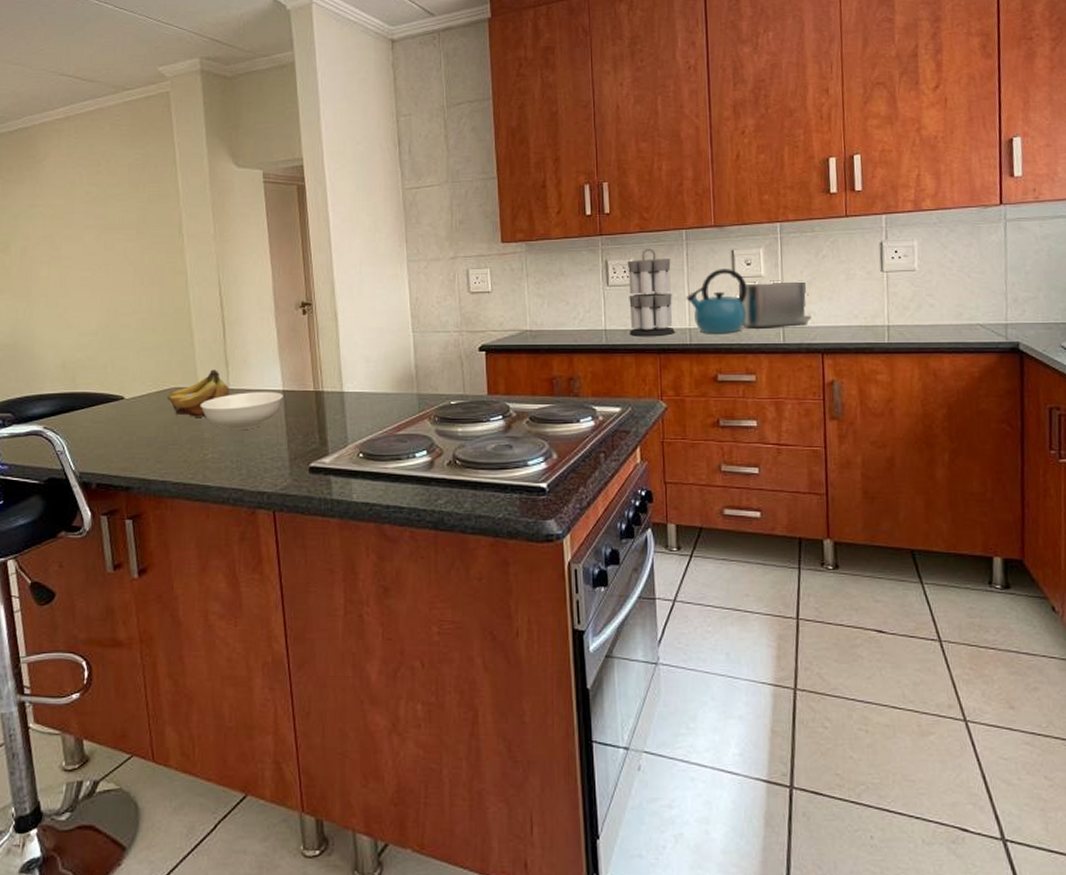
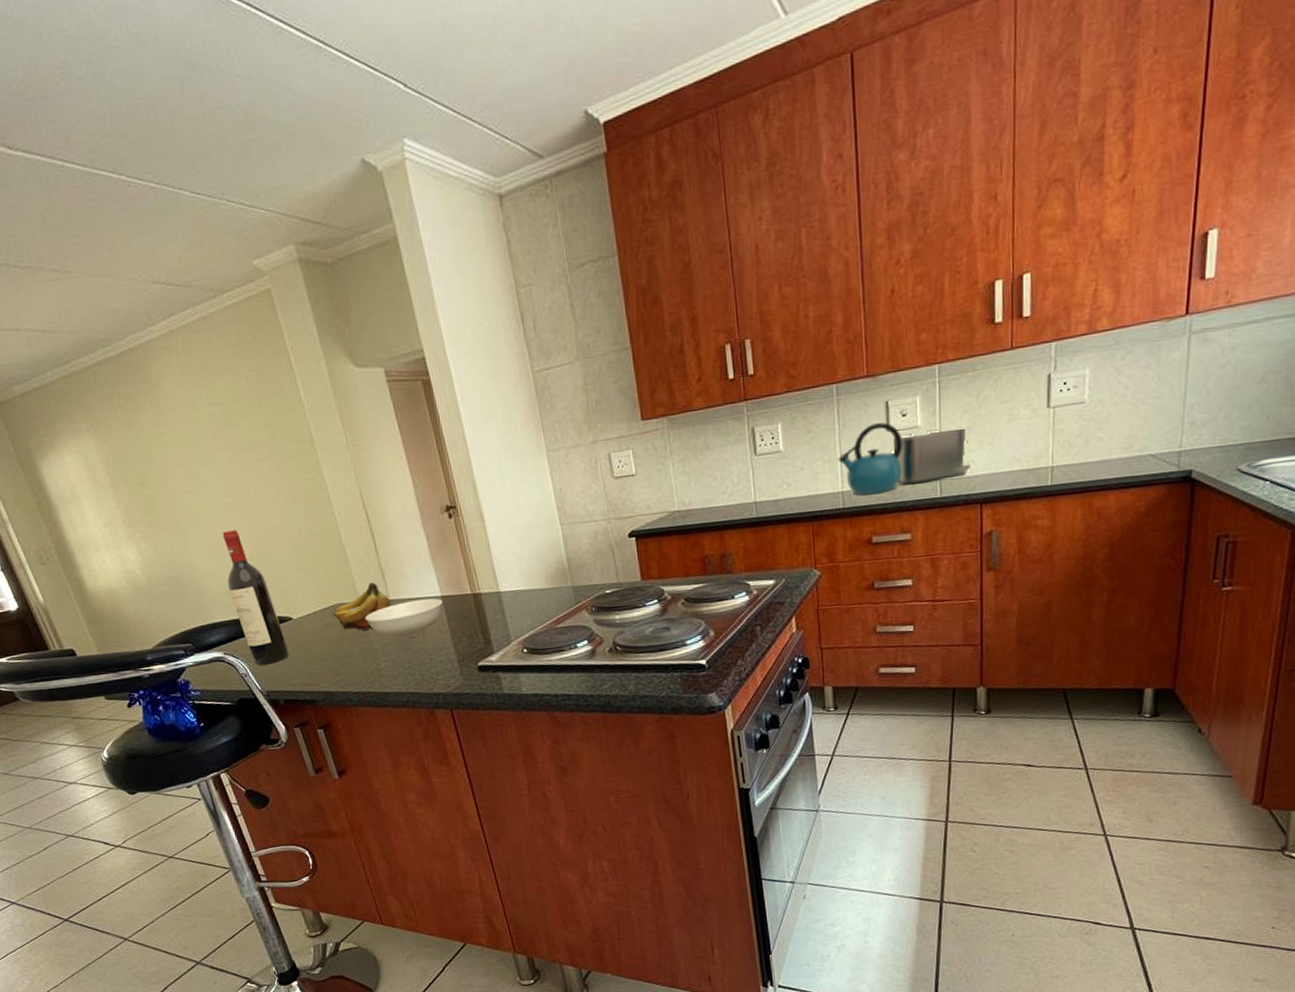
wine bottle: none [64,304,113,444] -> present [222,530,289,665]
spice rack: present [628,248,675,337] -> none [776,409,827,506]

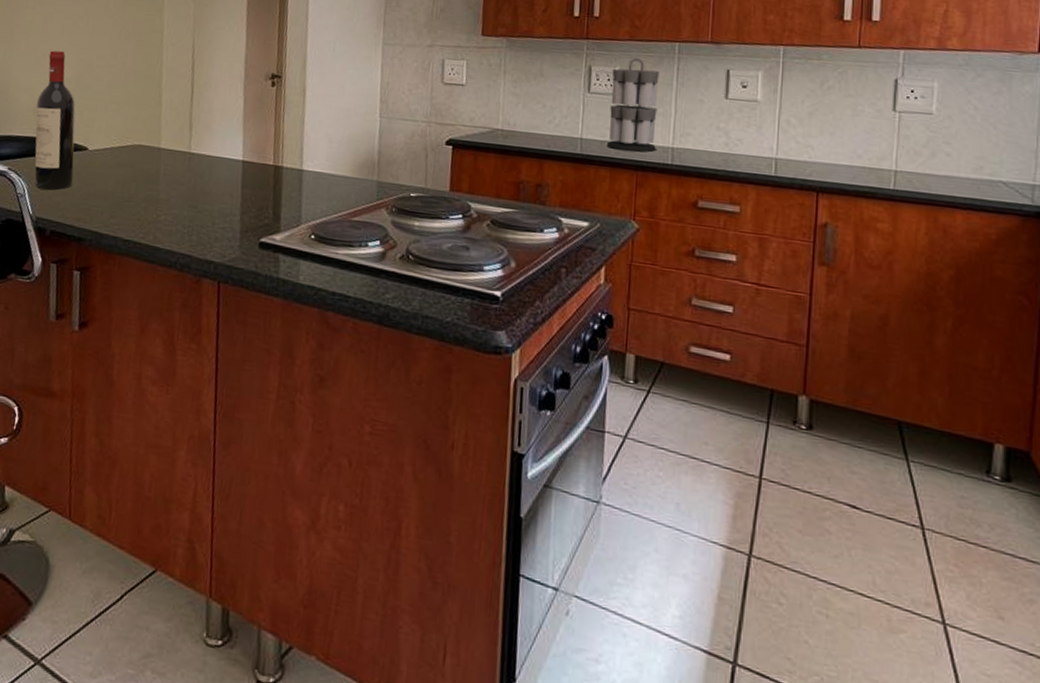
fruit: present [332,582,391,630] -> none [128,131,191,178]
bowl: present [364,598,443,639] -> none [159,158,242,196]
spice rack: none [776,409,827,506] -> present [607,58,660,153]
kettle: present [838,422,903,496] -> none [671,88,741,159]
toaster: present [891,426,970,486] -> none [728,105,809,161]

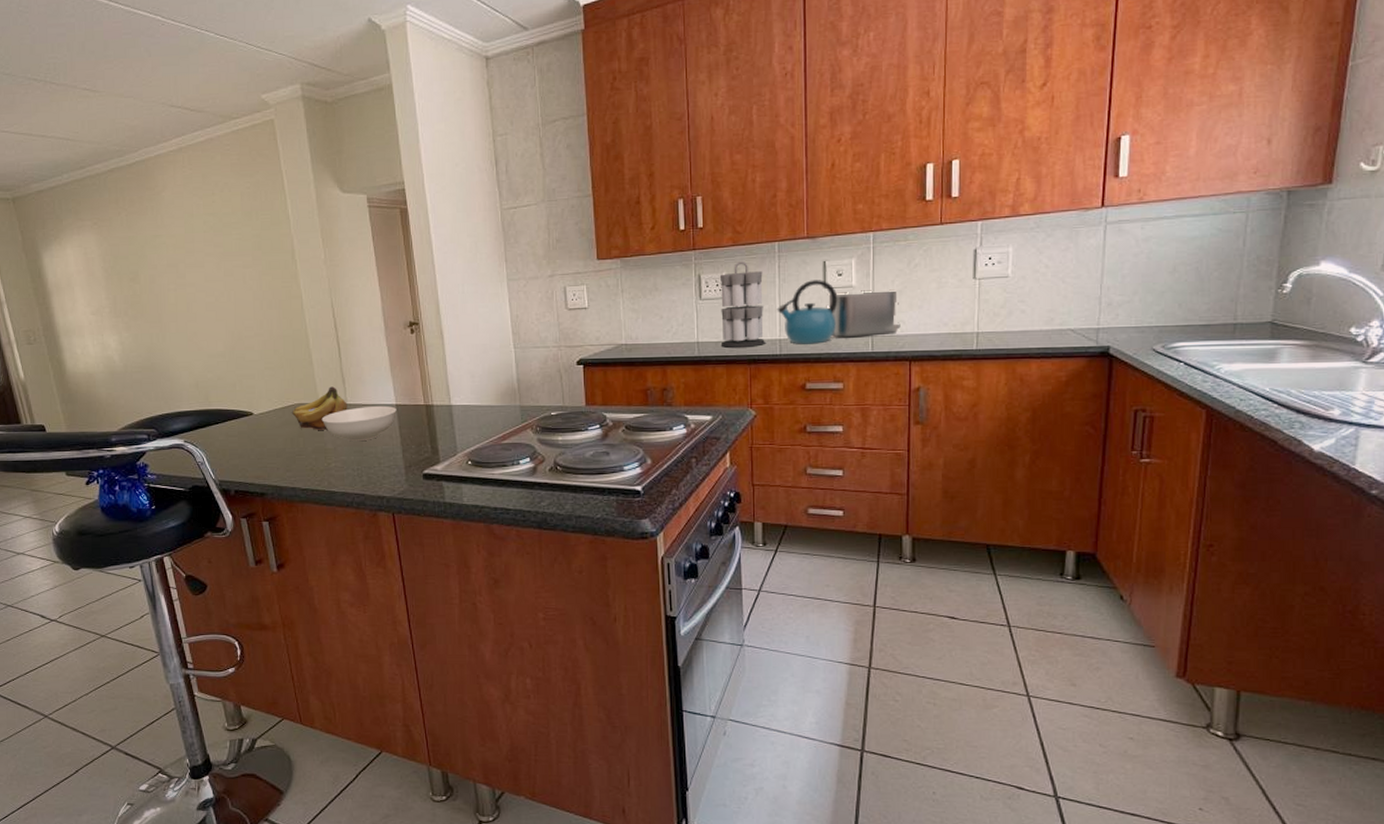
wine bottle: present [34,50,76,191] -> none [197,328,245,455]
fruit: none [128,131,191,178] -> present [291,386,348,430]
bowl: none [159,158,242,196] -> present [321,406,397,442]
kettle: none [671,88,741,159] -> present [777,280,838,344]
toaster: none [728,105,809,161] -> present [827,289,901,339]

